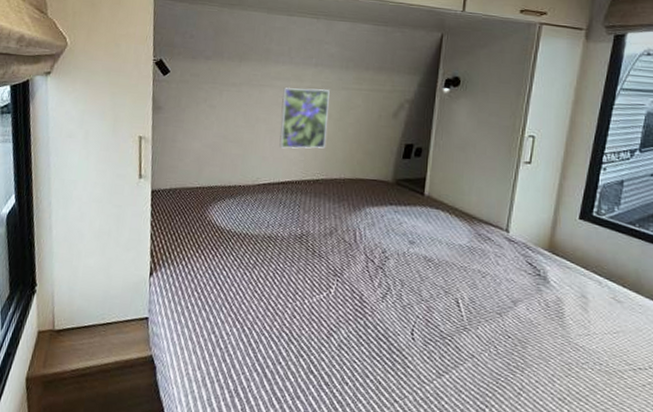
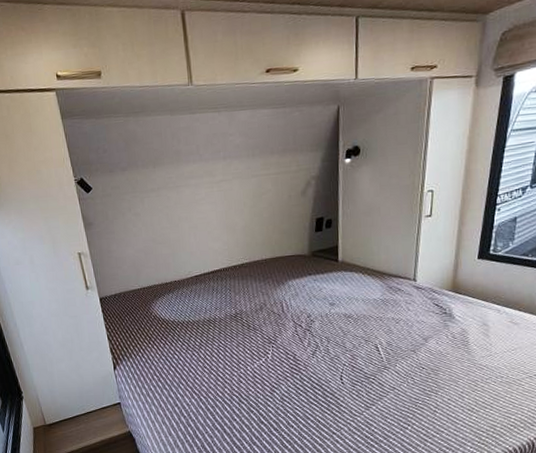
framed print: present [279,87,330,149] -> none [198,180,244,242]

